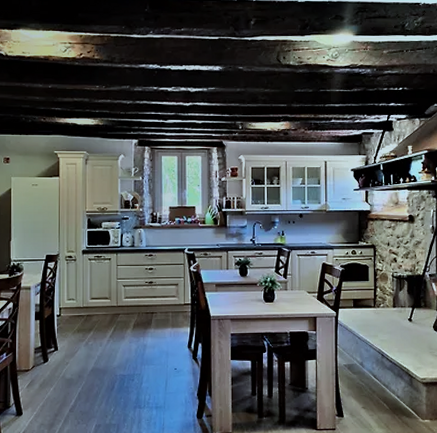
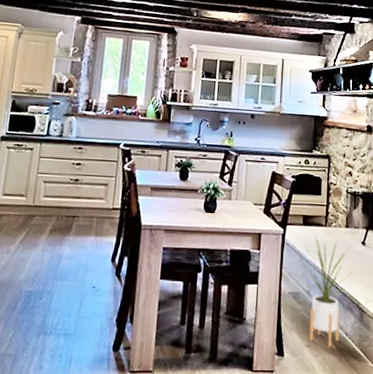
house plant: none [351,314,401,408] -> present [298,233,352,347]

